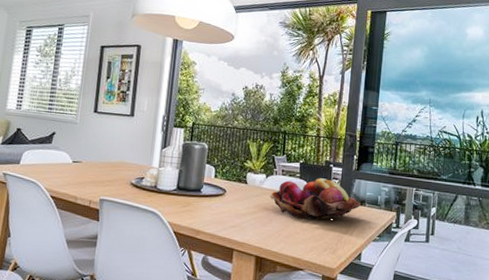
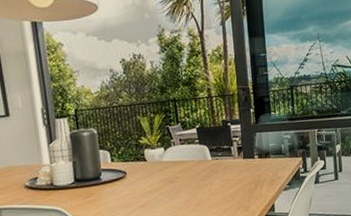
fruit basket: present [269,178,361,220] -> none [171,138,266,184]

